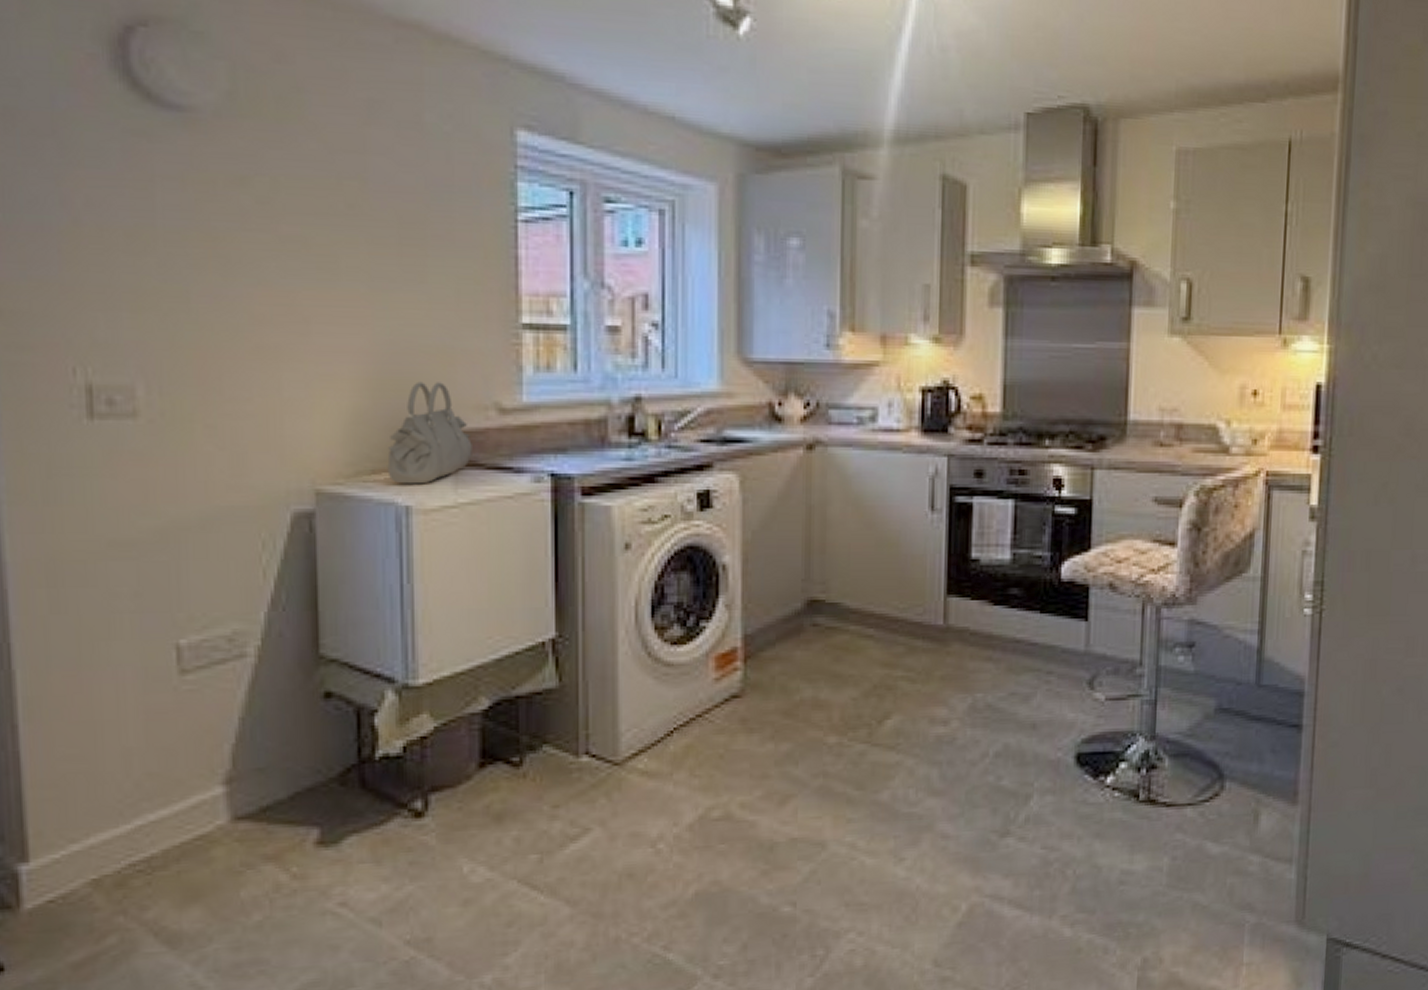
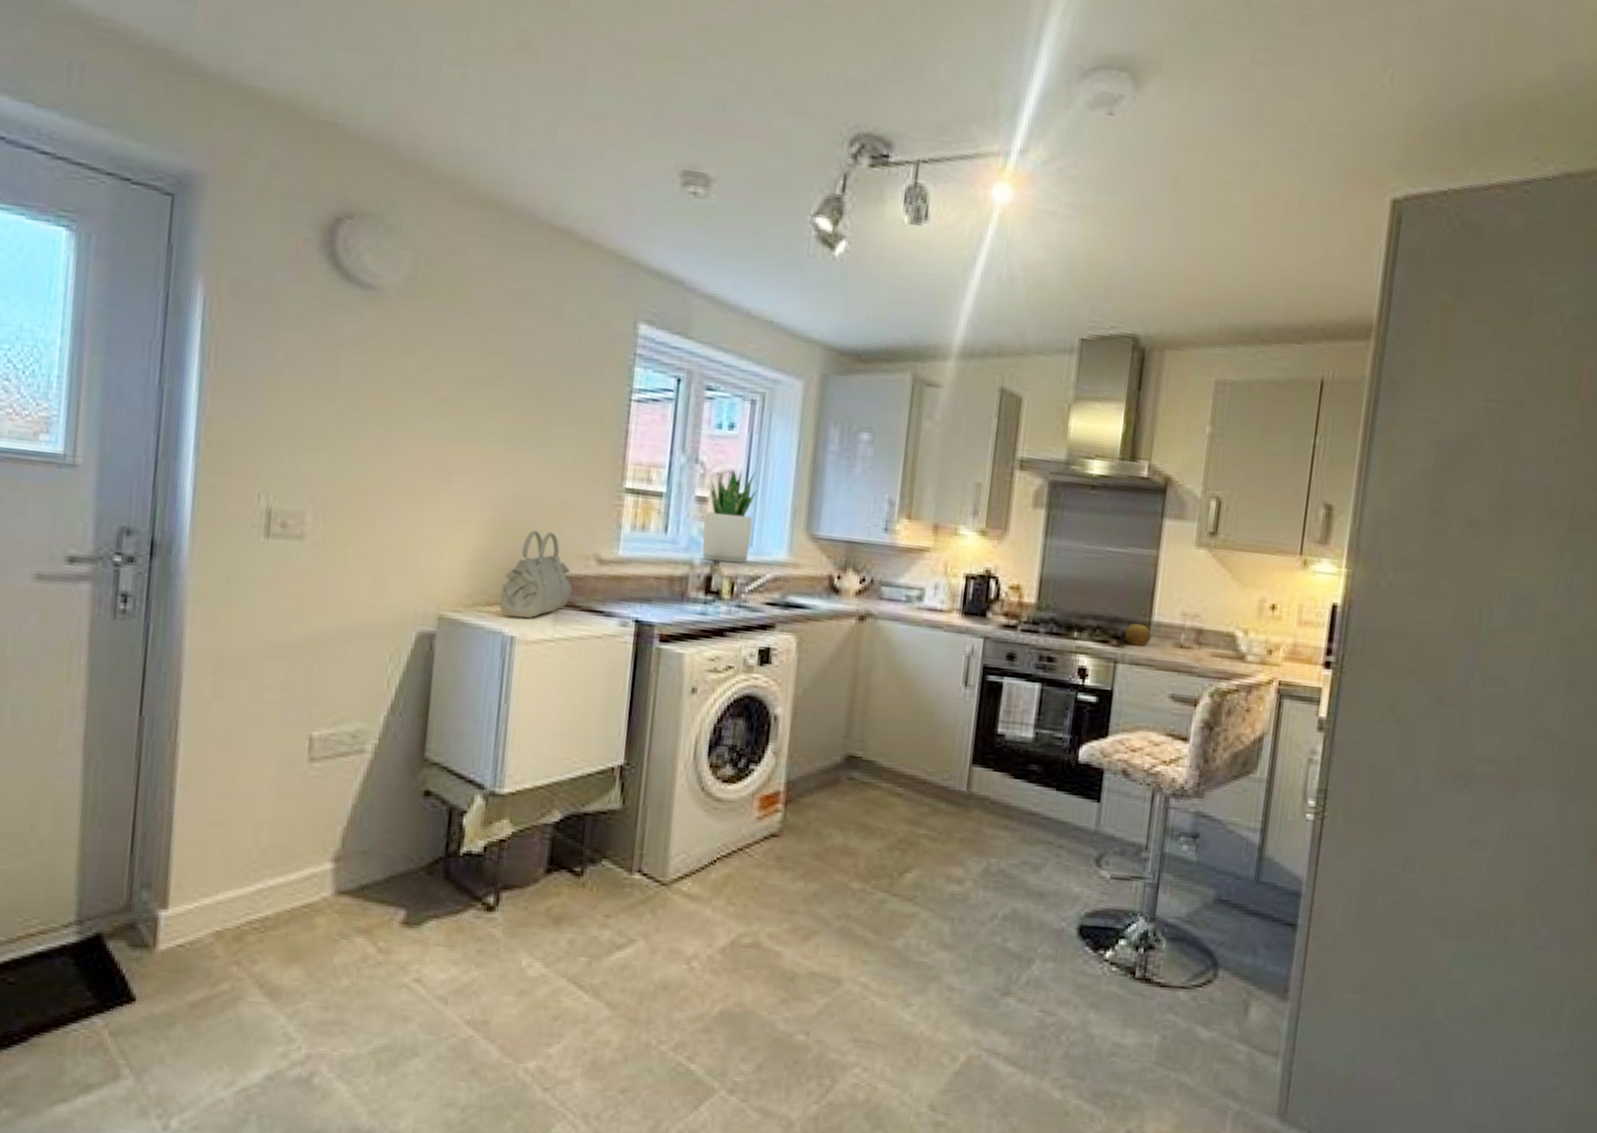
planter: none [619,290,676,399] -> present [702,468,757,563]
fruit: none [1100,425,1128,450] -> present [1124,623,1151,647]

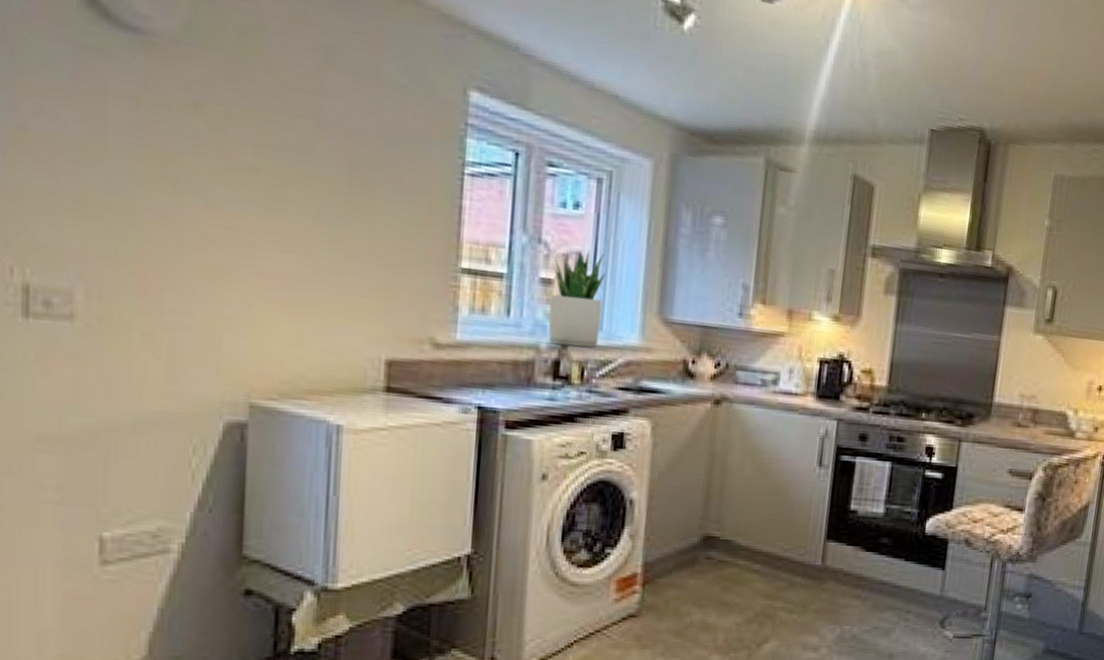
shoulder bag: present [499,530,572,619] -> none [321,312,405,406]
fruit: present [1124,623,1151,647] -> none [968,405,993,427]

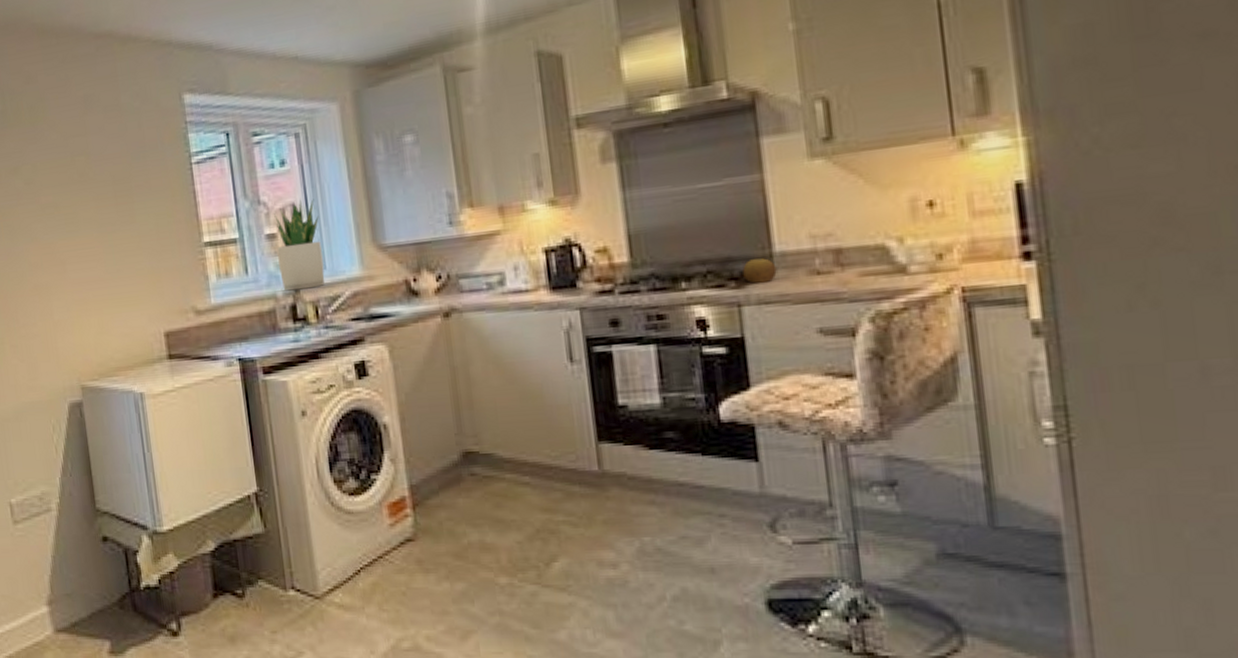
fruit: none [968,405,993,427] -> present [743,258,777,284]

